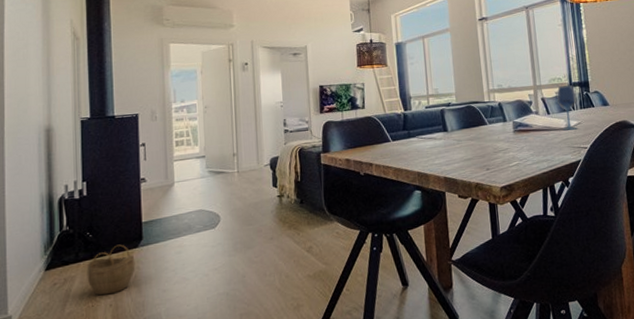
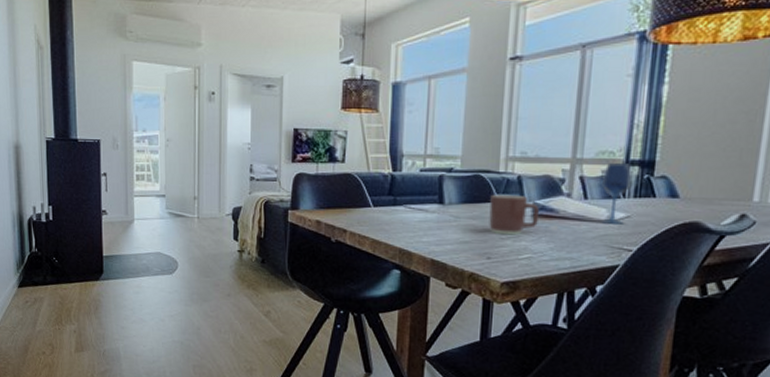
woven basket: present [87,244,135,296] -> none [53,274,97,322]
mug: none [481,117,519,149] -> present [488,194,539,235]

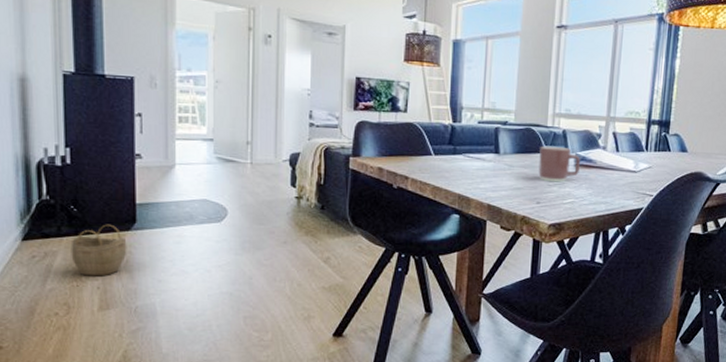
woven basket: none [53,274,97,322] -> present [70,224,127,277]
wineglass: present [599,163,631,224] -> none [628,122,653,174]

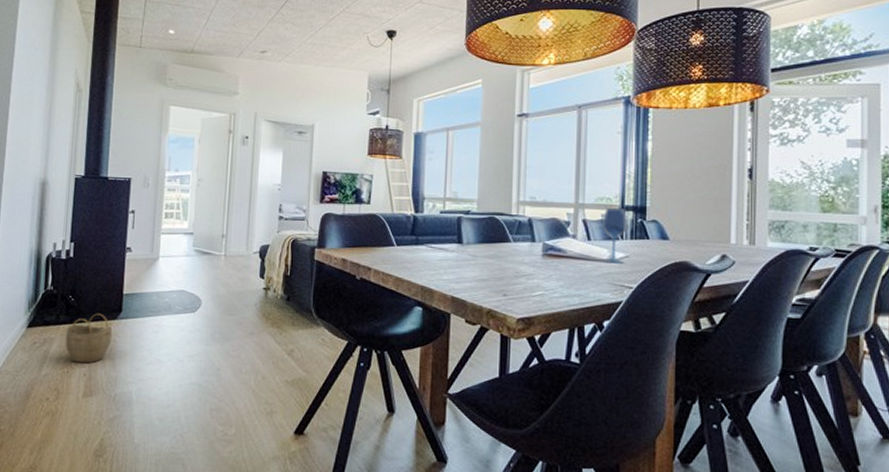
mug: present [537,145,580,182] -> none [503,235,548,273]
wineglass: none [628,122,653,174] -> present [602,208,627,264]

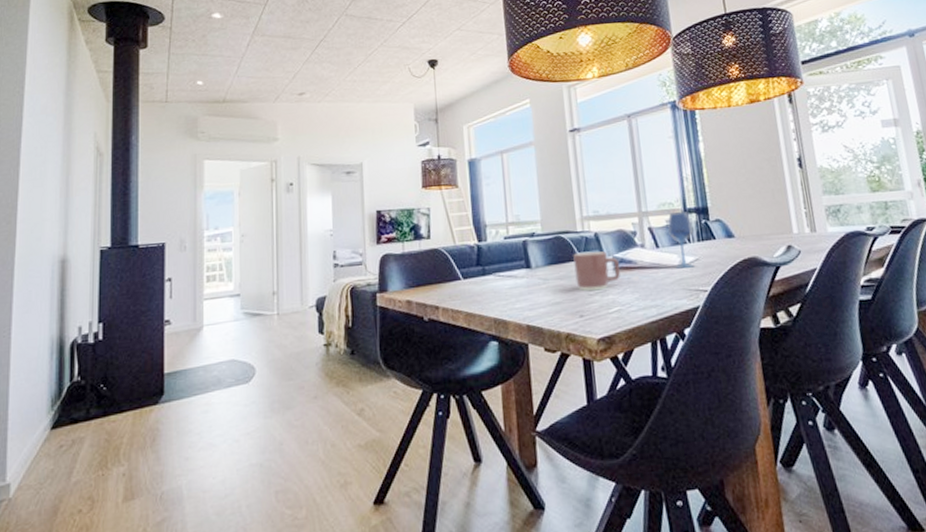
woven basket: present [65,313,113,364] -> none [98,399,154,463]
mug: none [503,235,548,273] -> present [573,251,620,291]

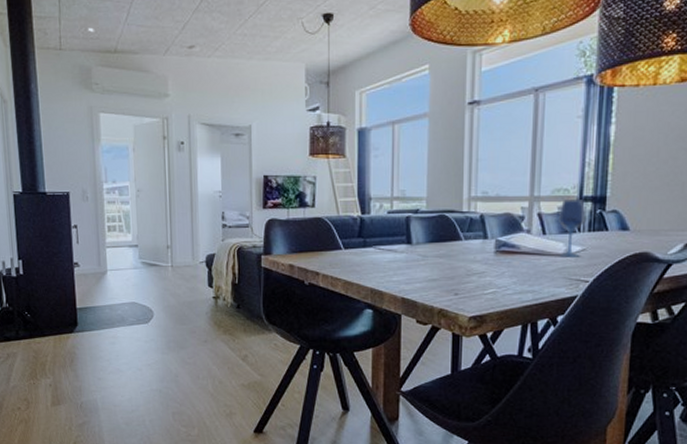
mug: present [573,251,620,291] -> none [454,232,501,271]

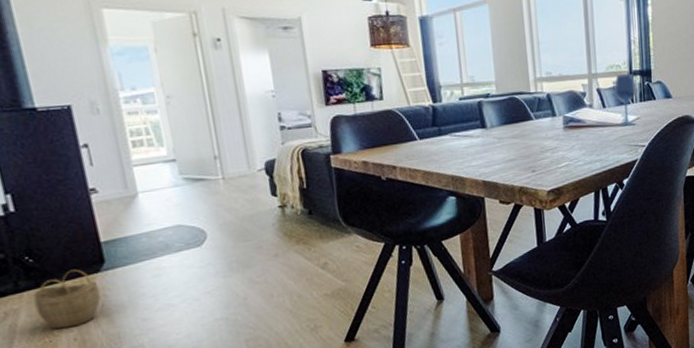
woven basket: none [27,327,72,375] -> present [32,269,101,330]

